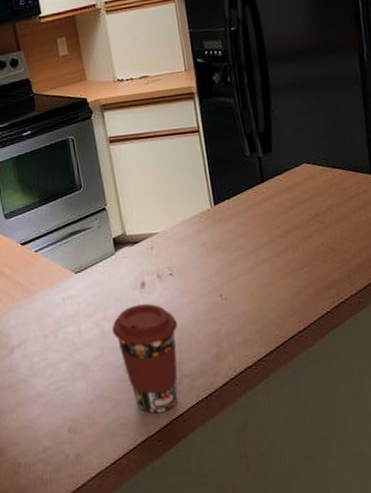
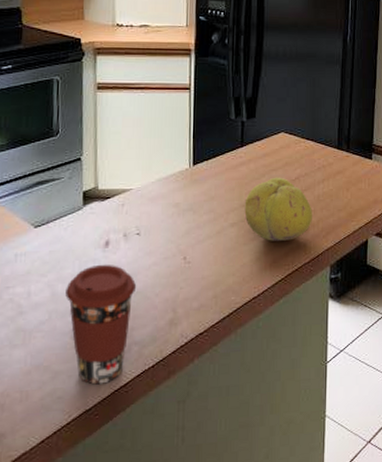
fruit: none [274,209,353,275] -> present [244,177,312,241]

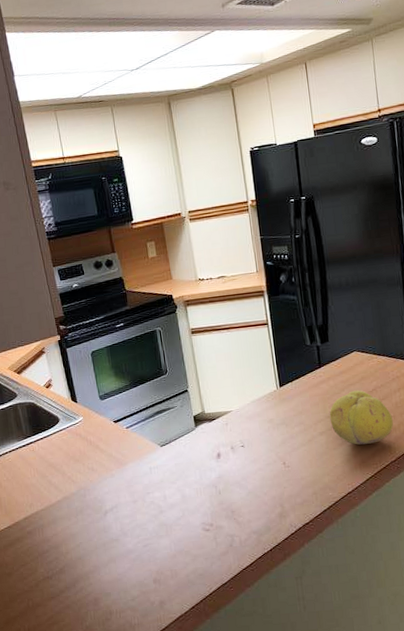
coffee cup: present [65,264,137,385] -> none [192,471,248,565]

